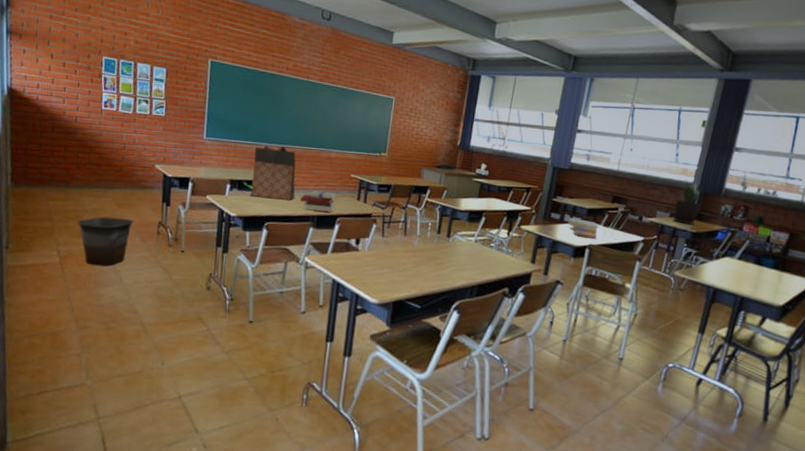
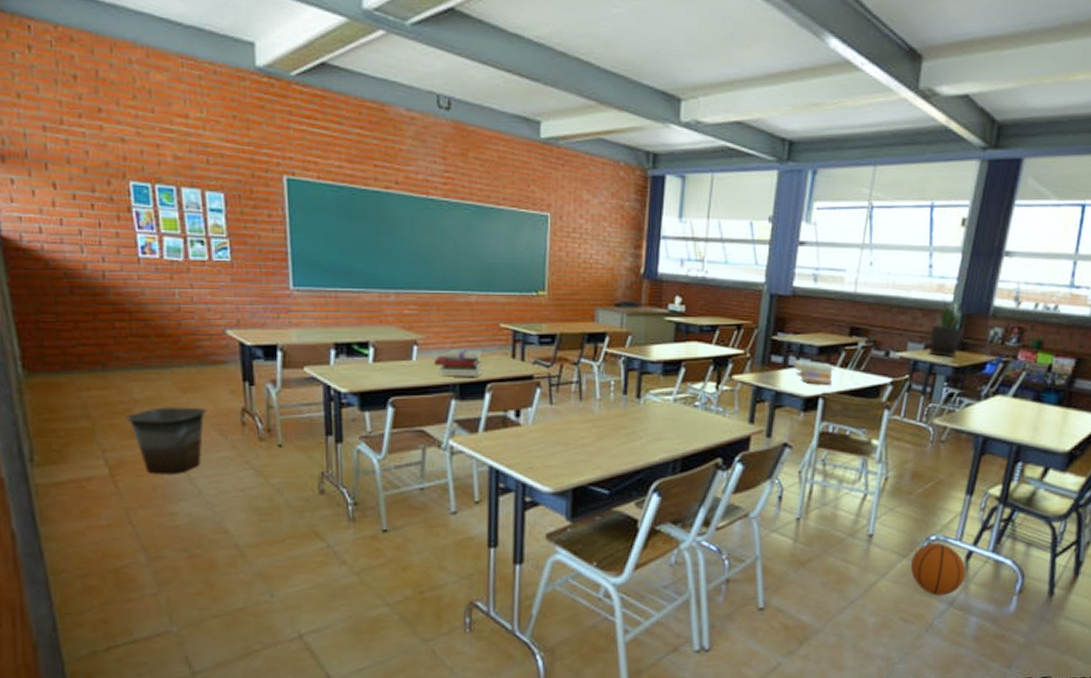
bag: present [250,145,296,201] -> none [364,292,427,366]
basketball: none [651,369,697,413] -> present [910,542,966,596]

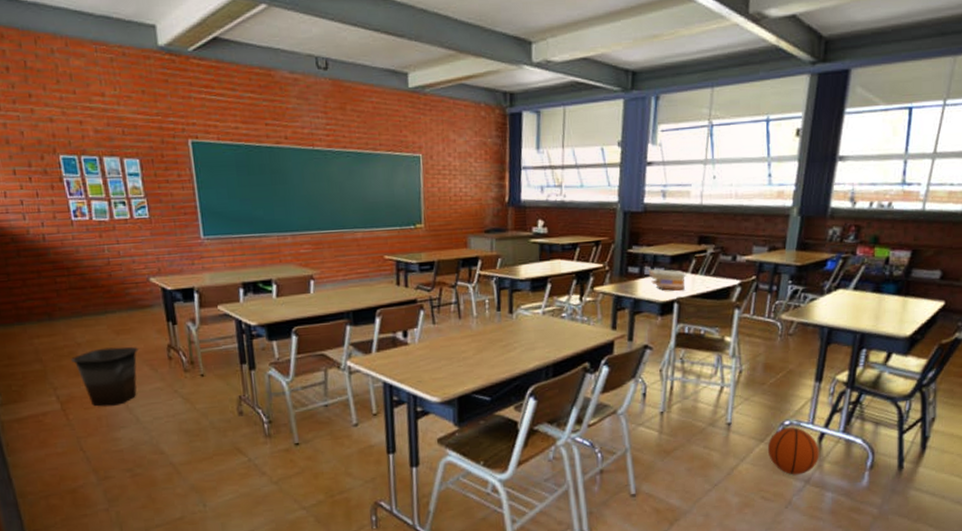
books: present [433,349,483,378] -> none [328,280,373,306]
planter: present [929,302,964,357] -> none [773,207,804,258]

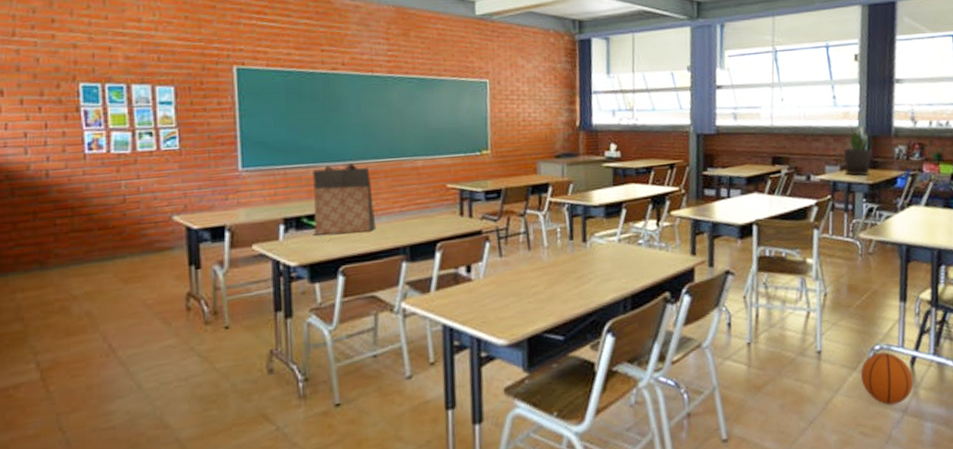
waste bin: present [71,346,139,406] -> none [62,297,150,372]
bag: none [265,234,323,299] -> present [313,163,377,235]
books: present [648,269,687,291] -> none [724,190,763,213]
planter: none [773,207,804,258] -> present [843,127,872,176]

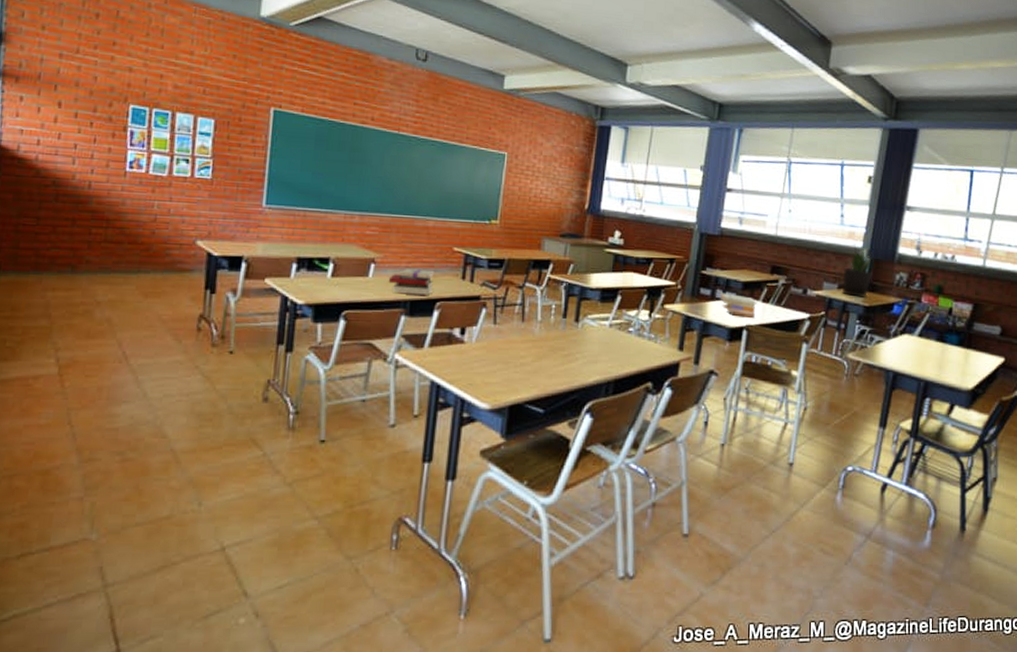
bag: present [313,163,377,235] -> none [324,213,383,283]
books: none [383,211,433,241] -> present [388,269,434,297]
books: none [724,190,763,213] -> present [720,292,758,319]
basketball: present [860,351,914,405] -> none [829,473,882,528]

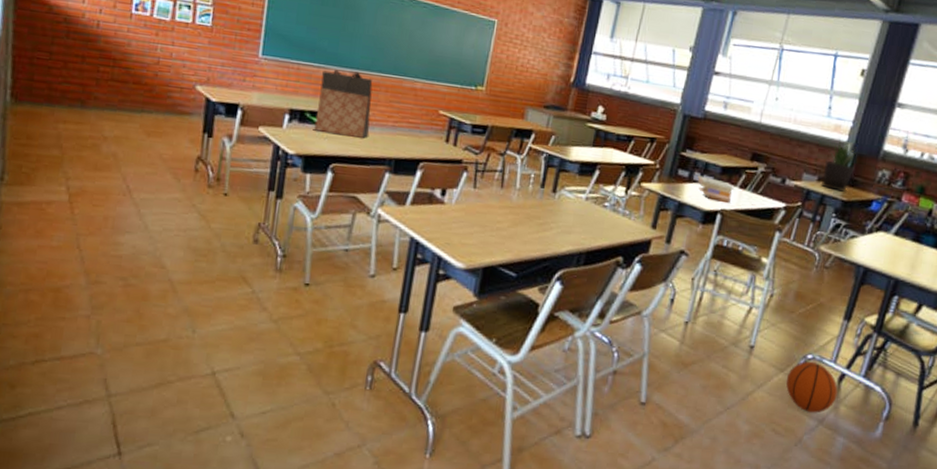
bag: none [324,213,383,283] -> present [314,69,373,139]
books: present [388,269,434,297] -> none [374,128,419,156]
basketball: none [829,473,882,528] -> present [786,361,838,413]

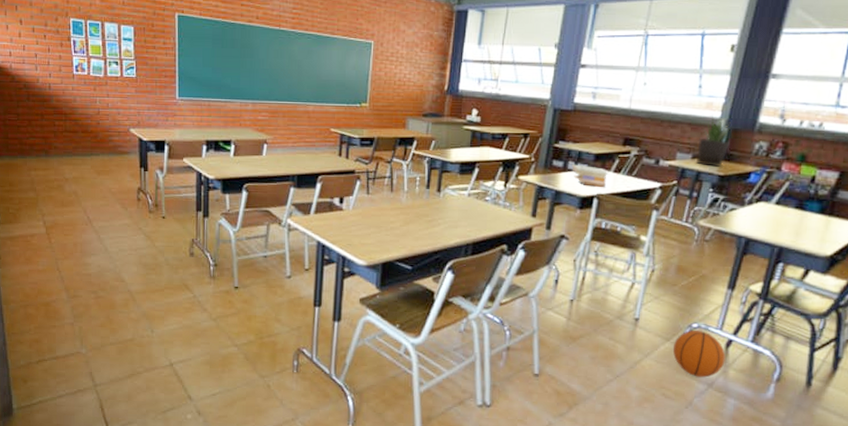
bag: present [314,69,373,139] -> none [228,102,274,160]

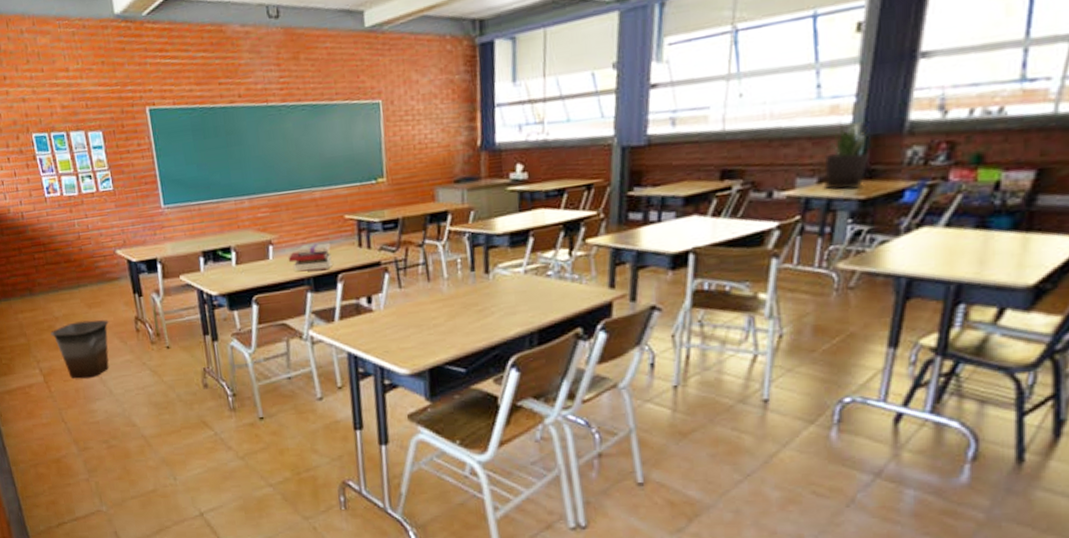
waste bin: none [59,185,114,235] -> present [51,319,110,378]
books: none [278,148,316,171] -> present [288,242,334,272]
books: present [571,164,609,188] -> none [654,213,705,240]
basketball: present [672,330,726,378] -> none [819,405,896,466]

